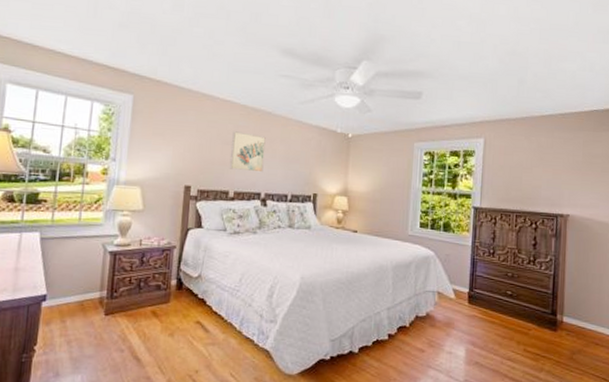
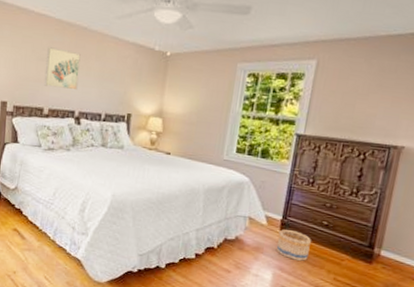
basket: none [466,302,498,334] -> present [276,229,311,261]

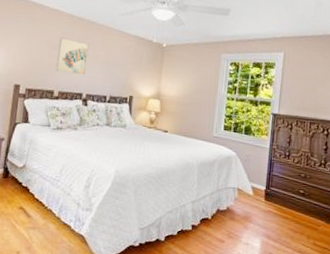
basket: present [276,229,311,261] -> none [262,199,291,228]

